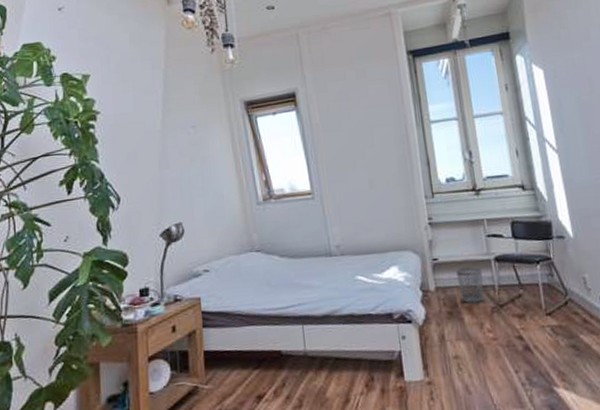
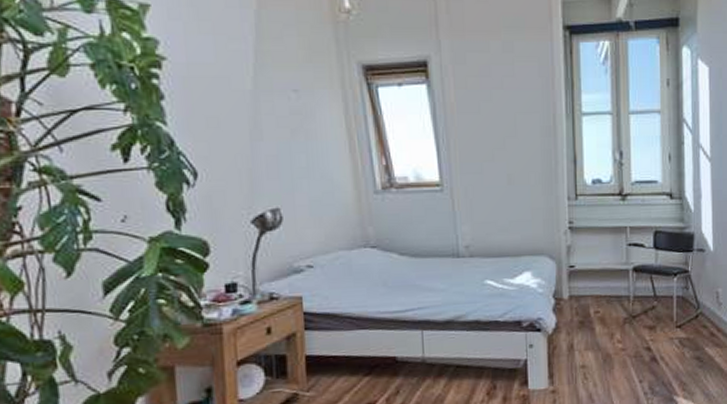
wastebasket: present [455,266,484,303] -> none [591,276,619,313]

